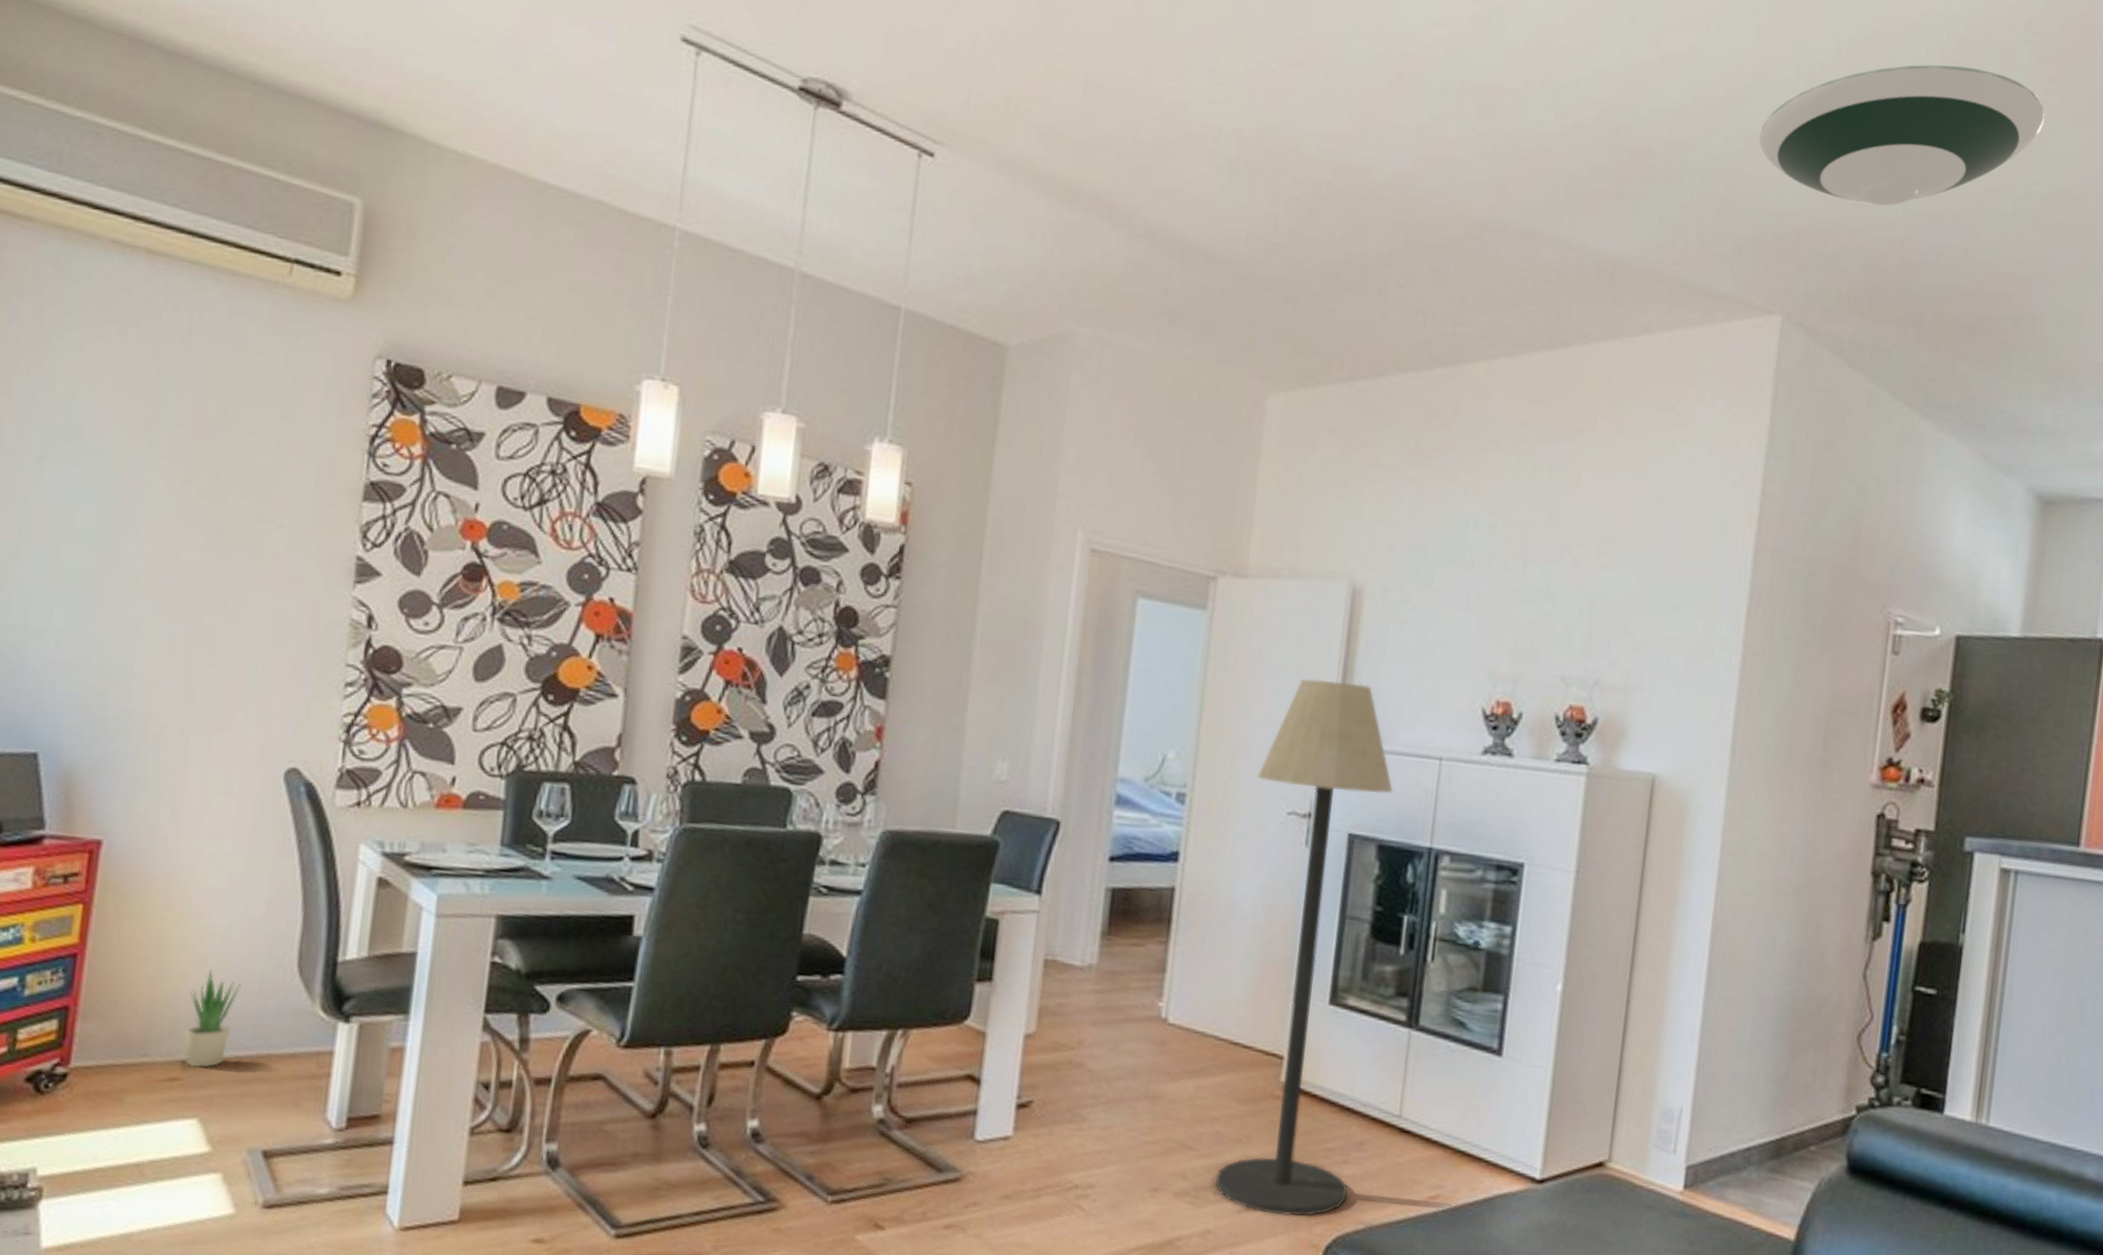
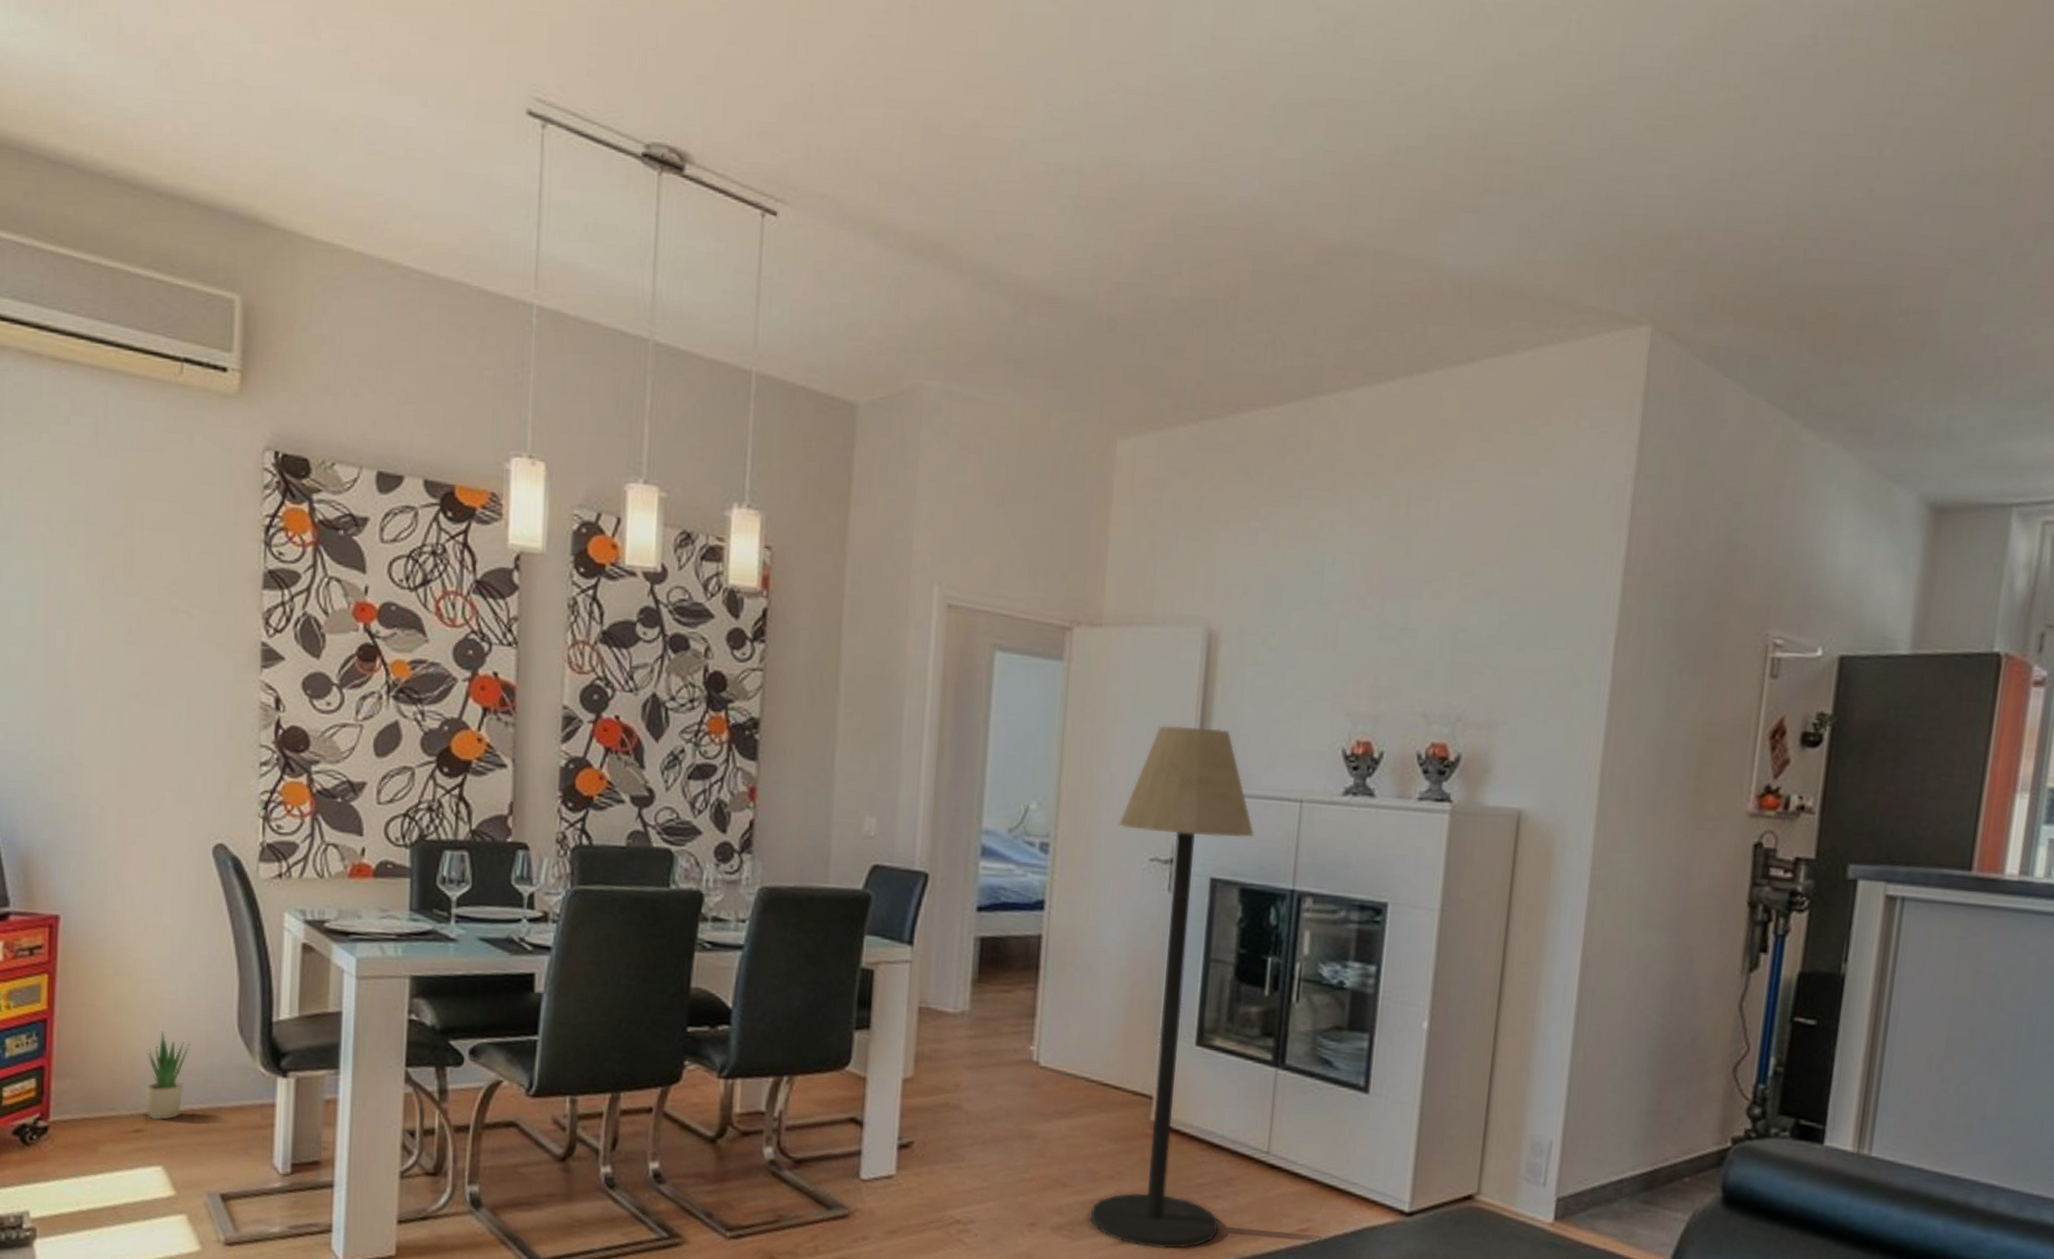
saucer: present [1759,64,2045,206] -> none [1626,40,1943,201]

